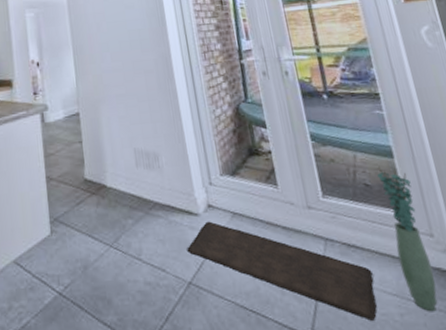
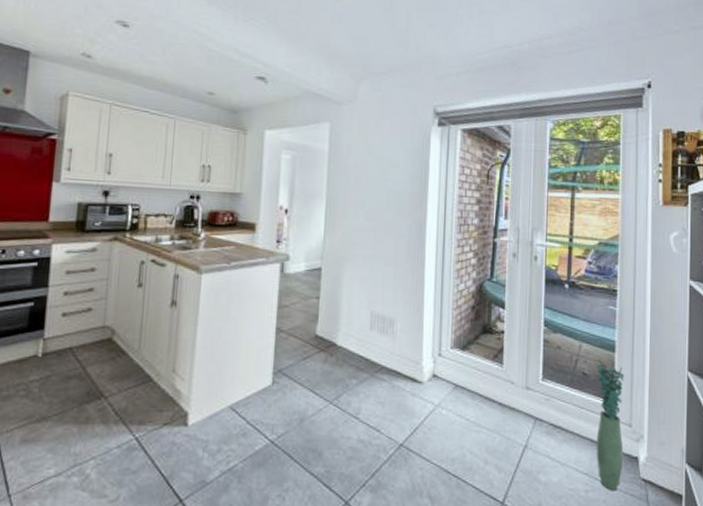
doormat: present [187,221,377,321] -> none [404,390,571,494]

